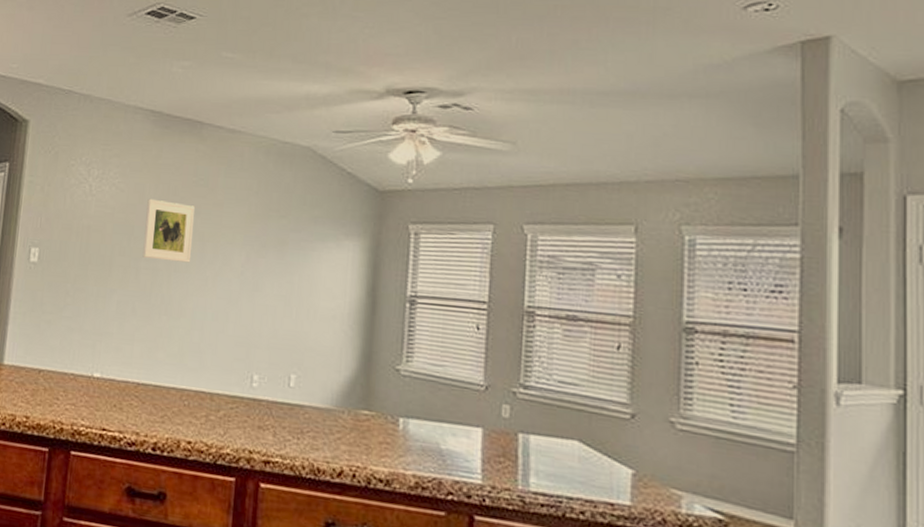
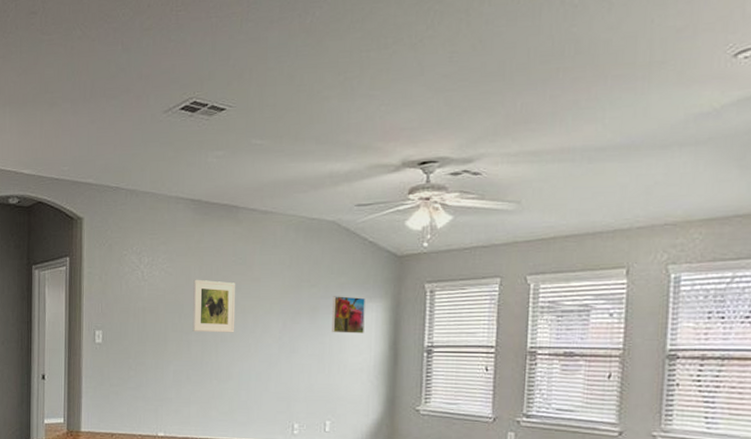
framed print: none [302,230,341,276] -> present [332,296,365,334]

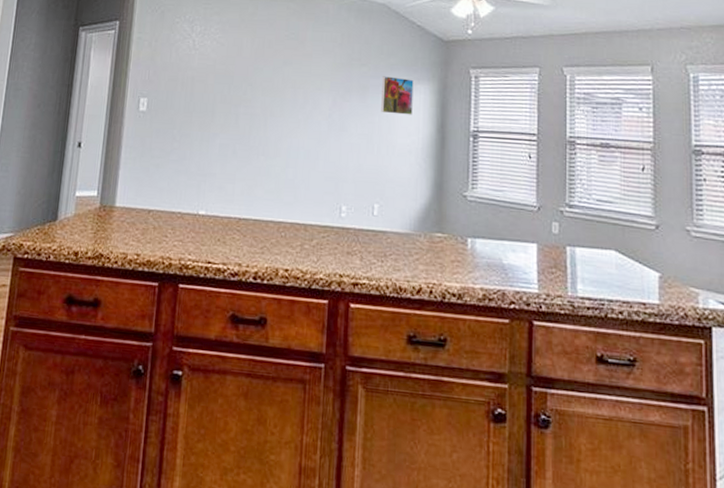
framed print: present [192,279,236,333] -> none [241,51,287,108]

